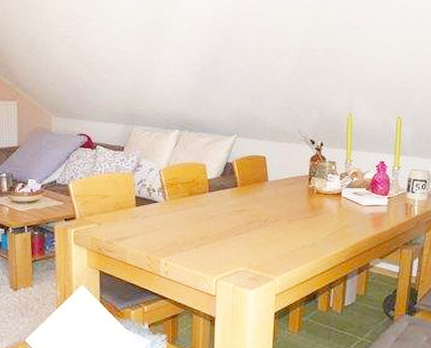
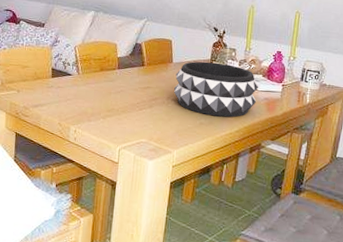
decorative bowl: none [271,178,363,237] -> present [173,61,259,118]

